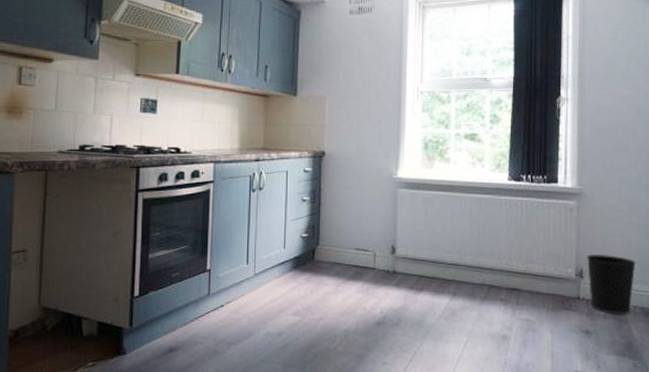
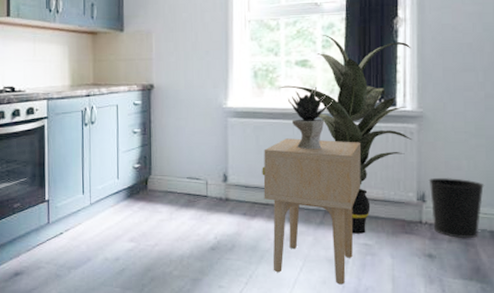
side table: none [429,211,524,361] -> present [262,138,361,285]
indoor plant: none [448,110,572,309] -> present [278,35,412,234]
potted plant: none [457,161,500,224] -> present [288,87,334,150]

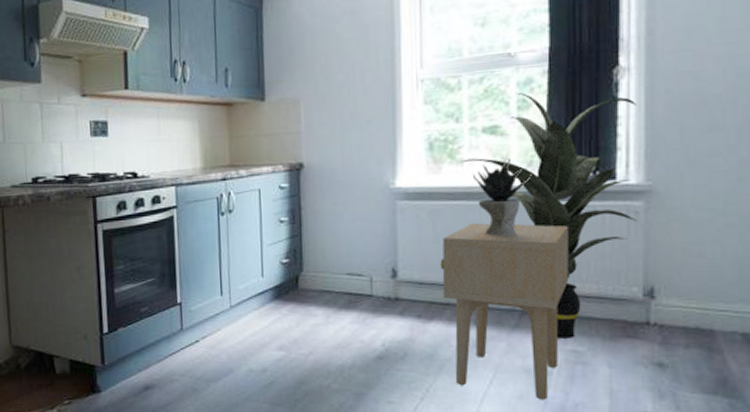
wastebasket: present [428,178,485,238] -> none [659,268,736,342]

